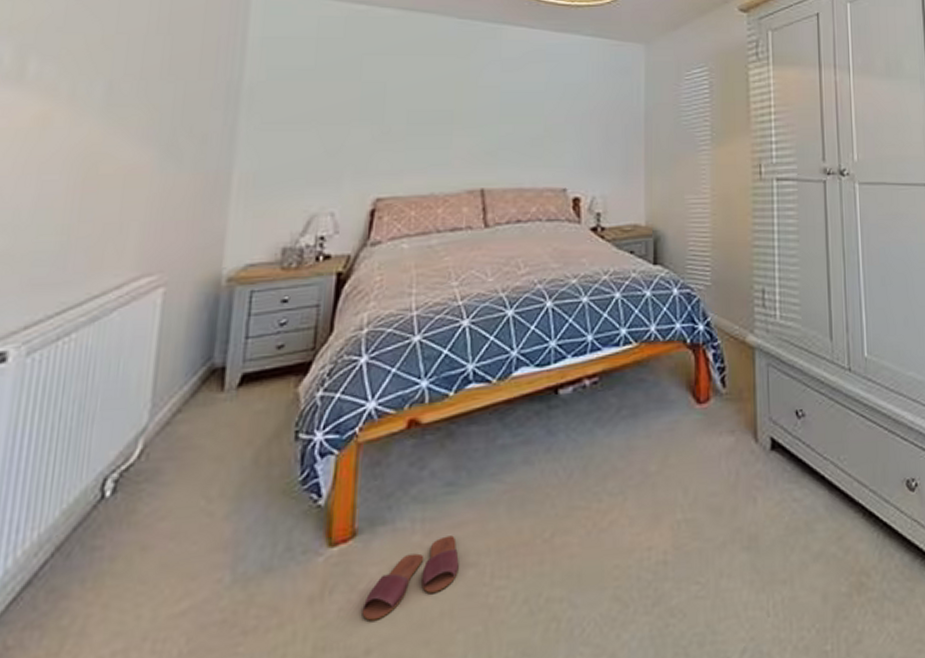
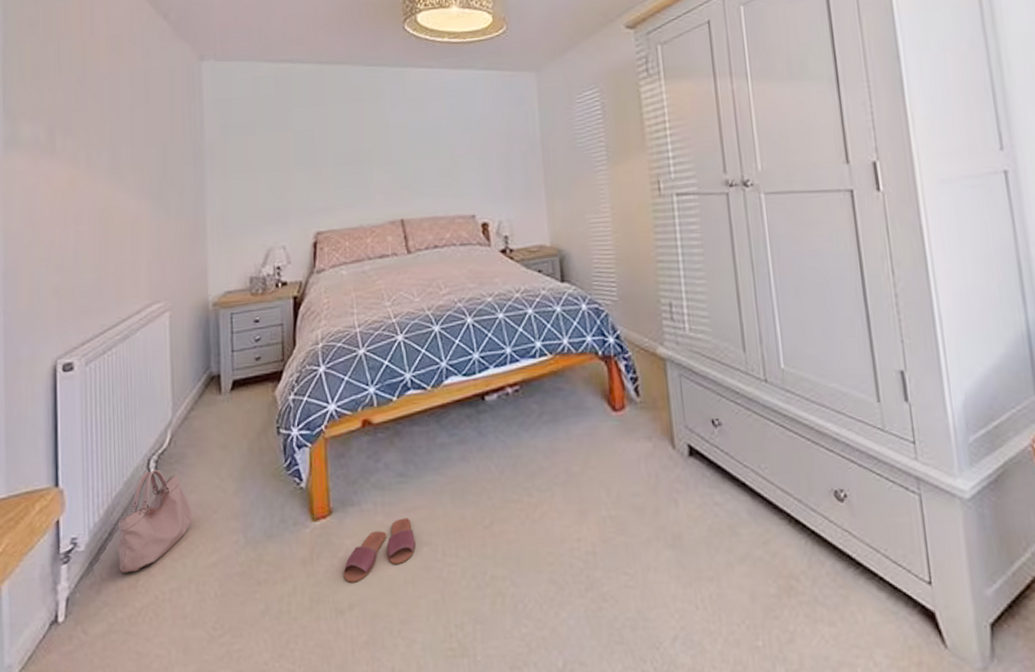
handbag: none [35,491,161,637] -> present [117,469,193,573]

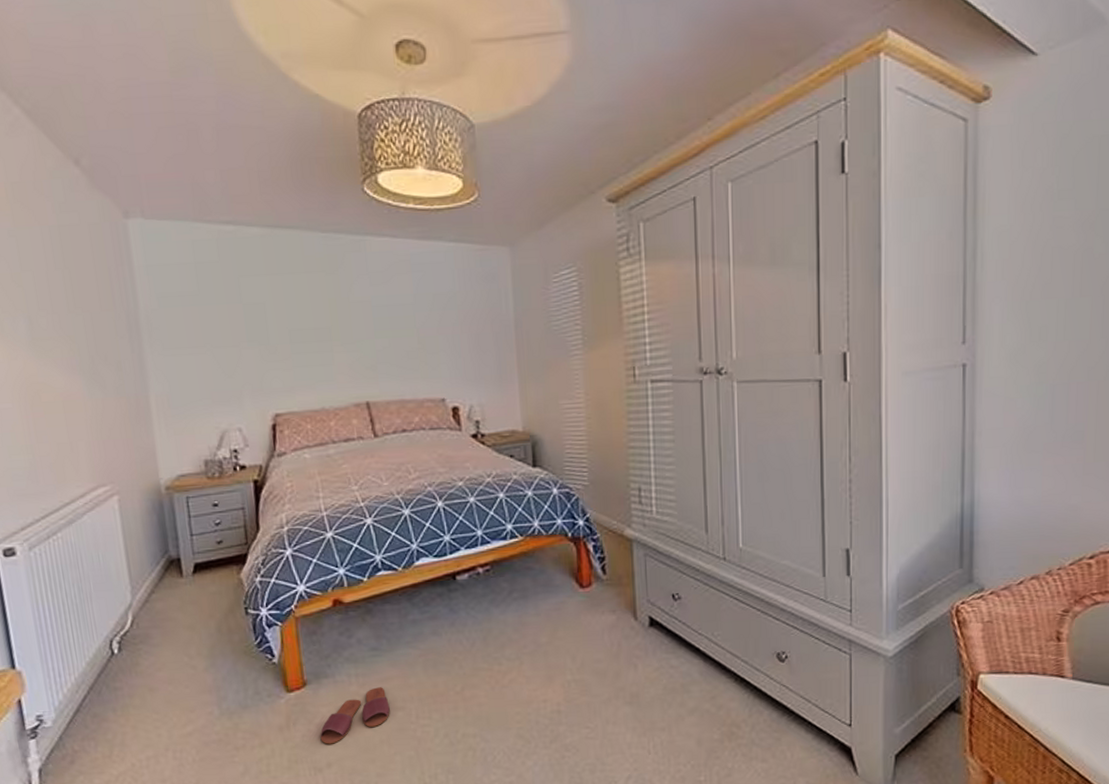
handbag: present [117,469,193,573] -> none [85,650,164,745]

